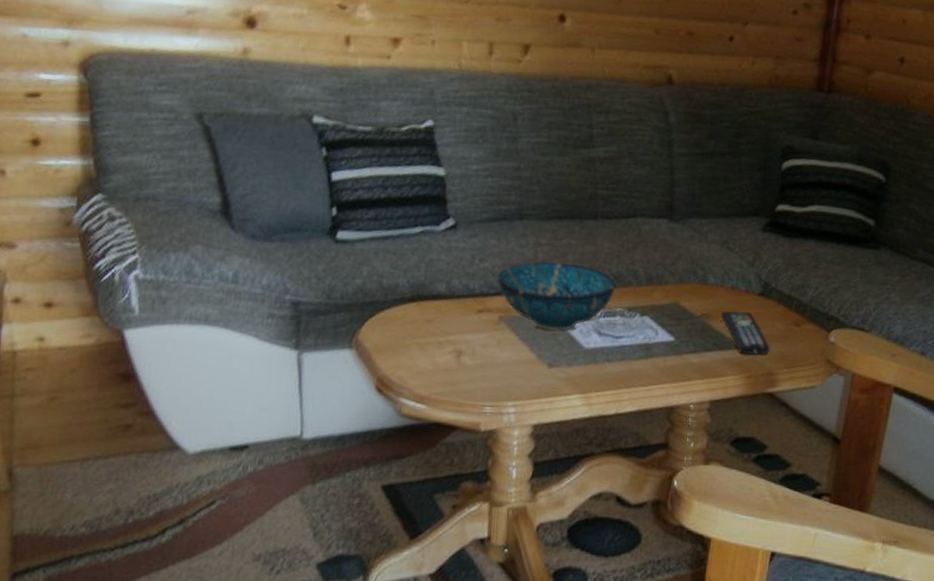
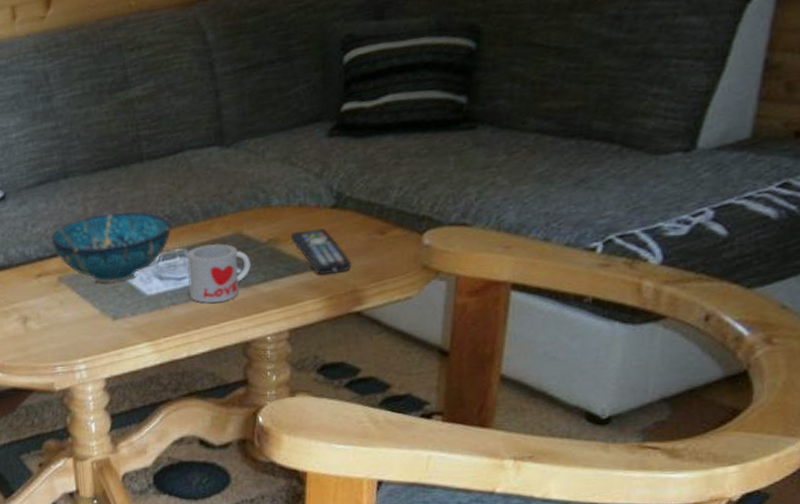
mug: none [624,308,684,366] -> present [187,243,251,304]

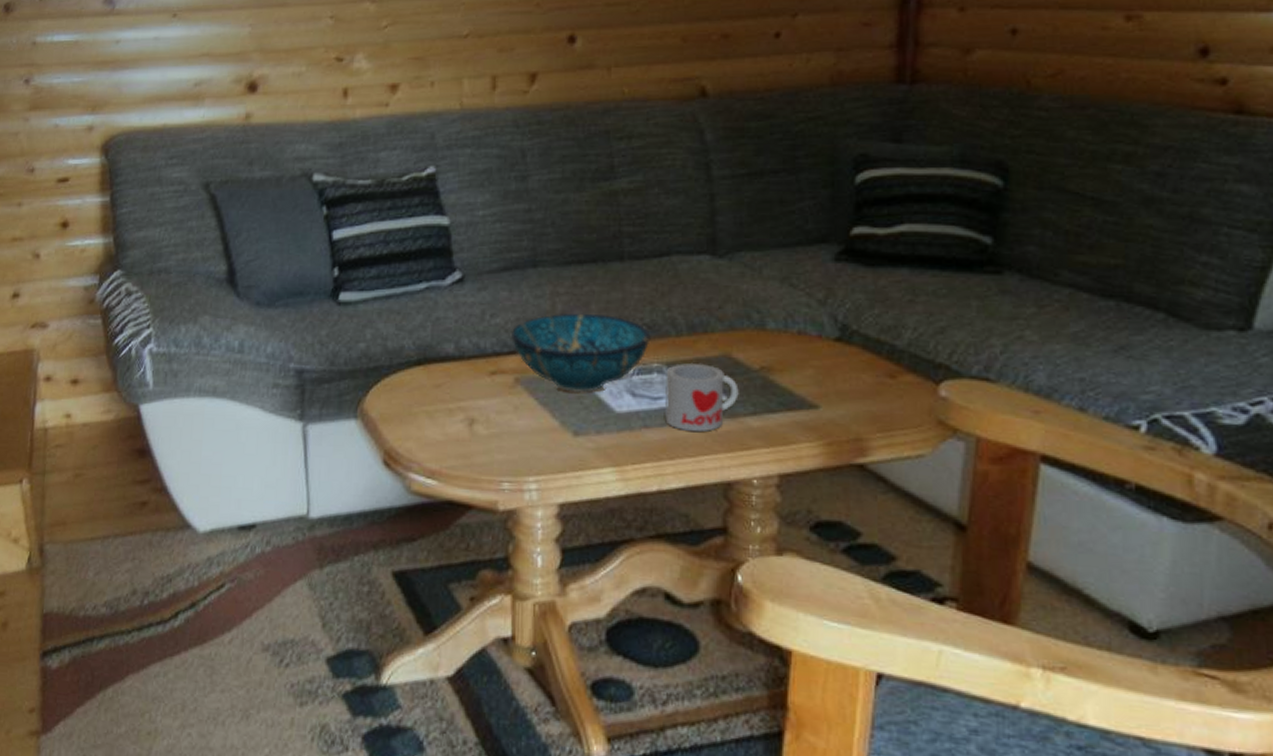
remote control: present [290,228,352,275] -> none [786,361,856,416]

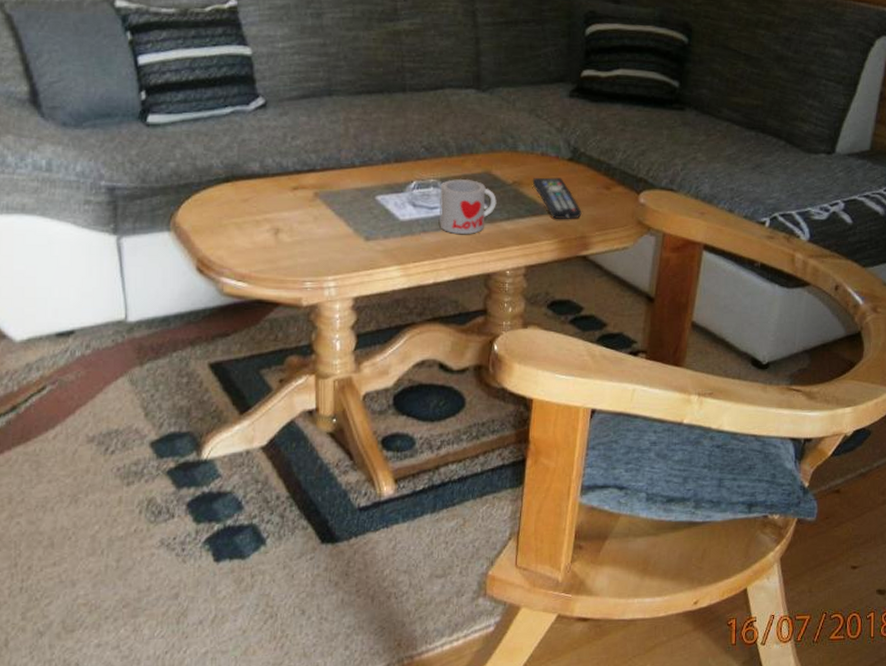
decorative bowl: present [511,313,652,394] -> none [311,136,429,205]
remote control: none [786,361,856,416] -> present [532,177,582,219]

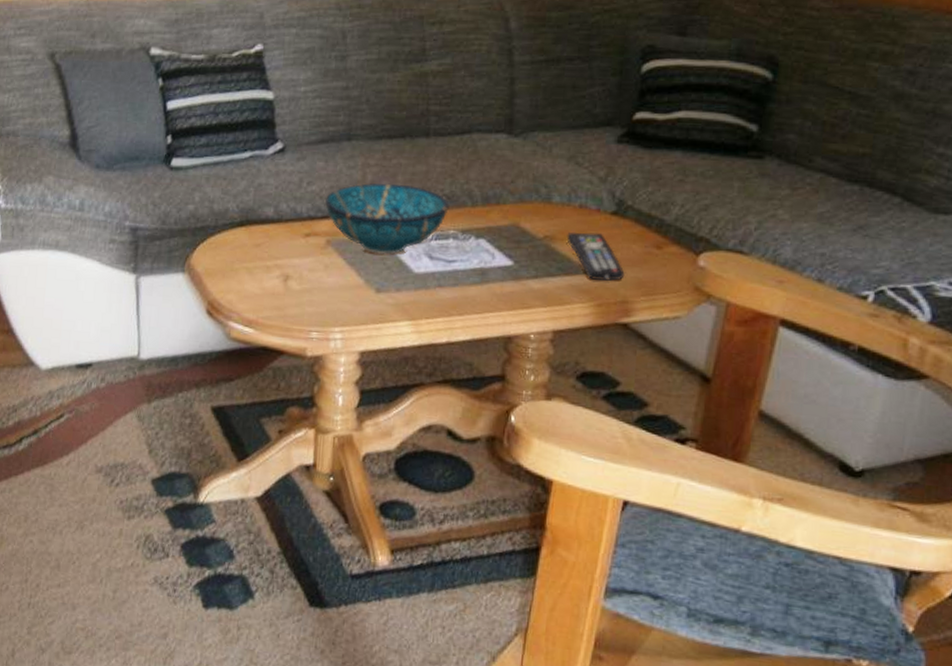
decorative bowl: none [311,136,429,205] -> present [325,183,451,256]
mug: present [440,178,497,235] -> none [457,230,524,292]

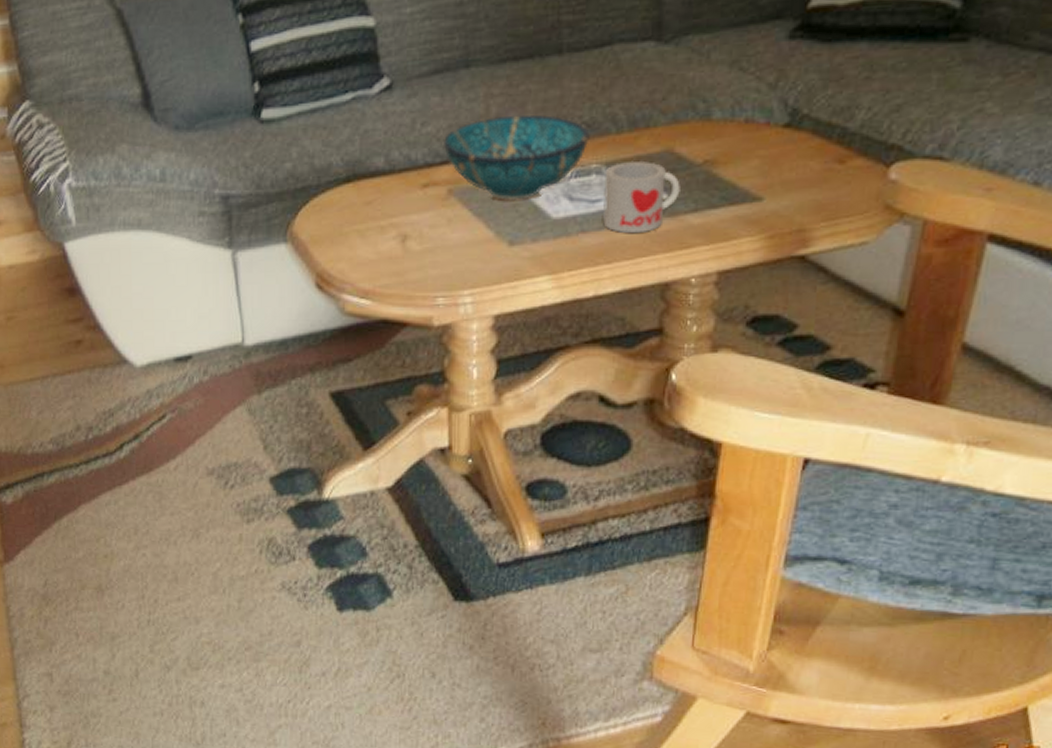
mug: none [457,230,524,292] -> present [603,160,680,234]
remote control: present [567,232,625,281] -> none [731,151,801,207]

